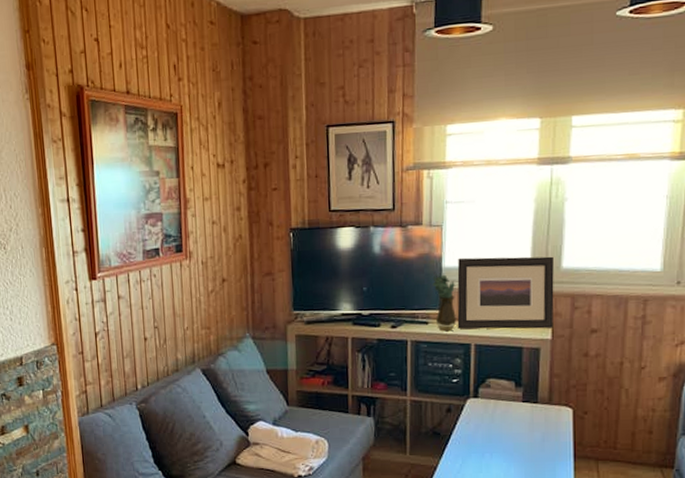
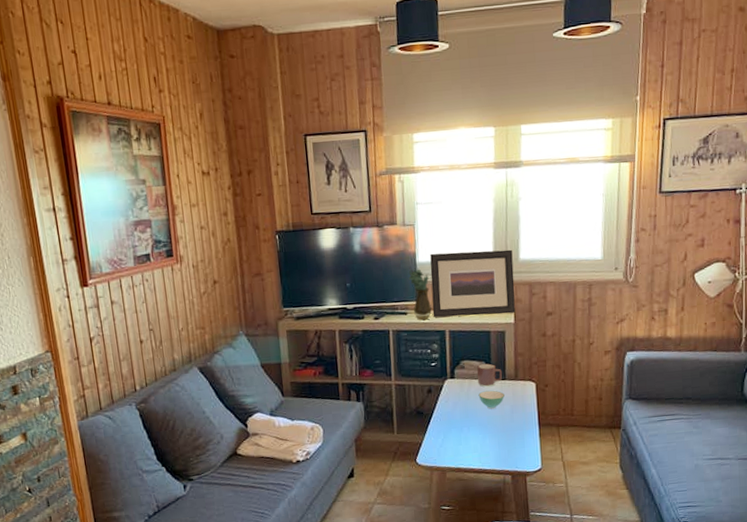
mug: none [504,383,535,410] -> present [477,363,503,387]
bowl: none [505,414,535,435] -> present [478,390,505,410]

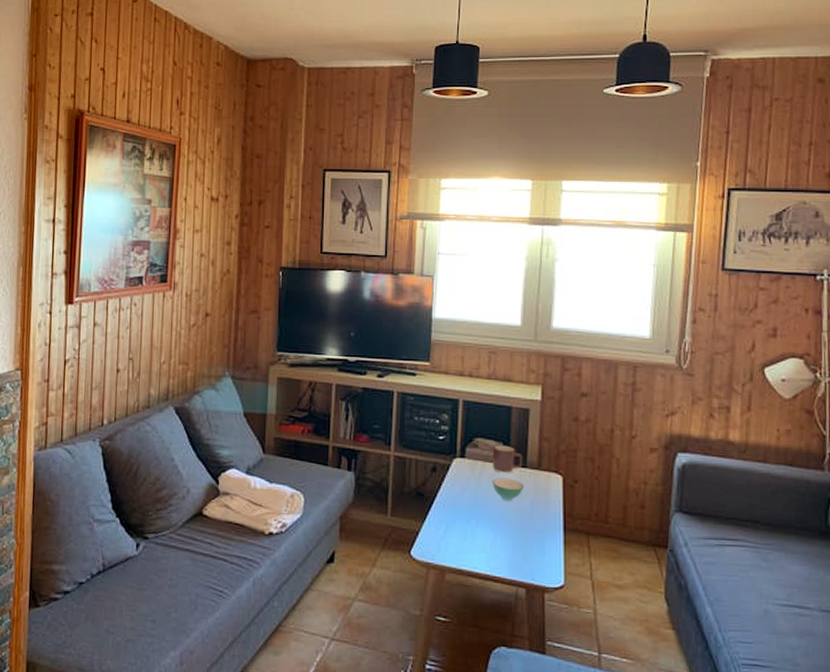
vase: present [408,267,432,321] -> none [422,322,444,385]
picture frame: present [430,249,515,318] -> none [446,310,544,389]

